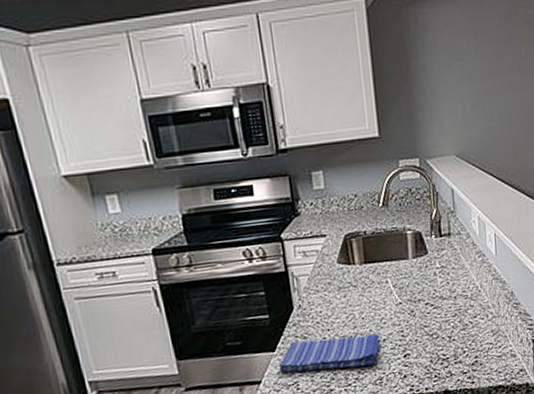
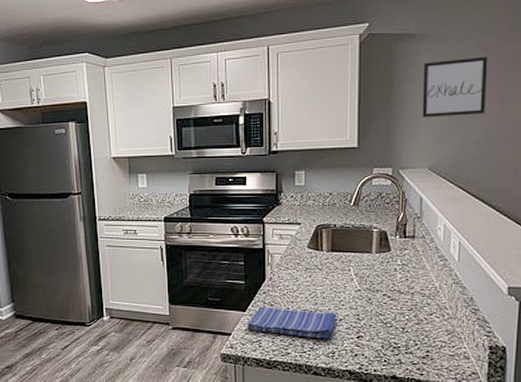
wall art: none [438,23,506,97] -> present [422,56,488,118]

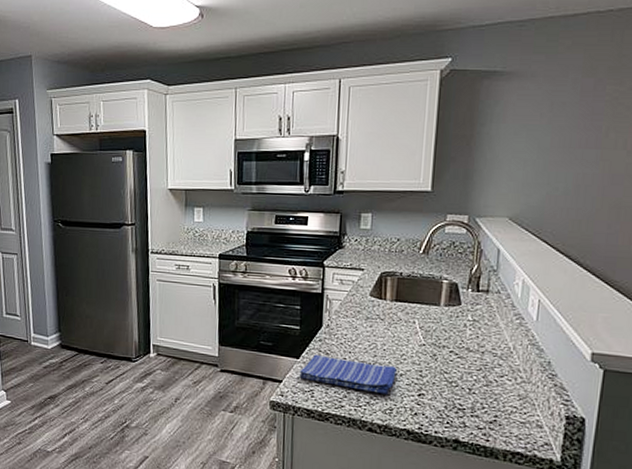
wall art: present [422,56,488,118] -> none [505,99,584,163]

